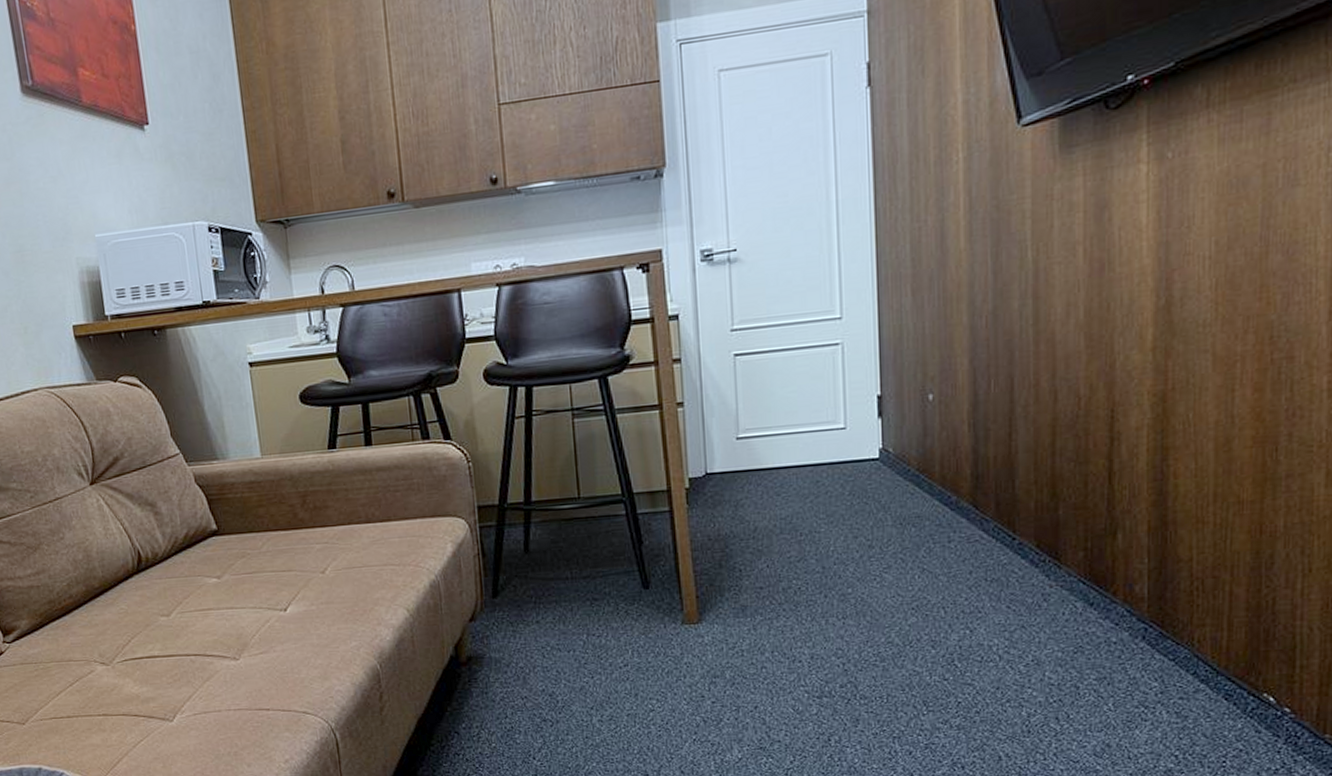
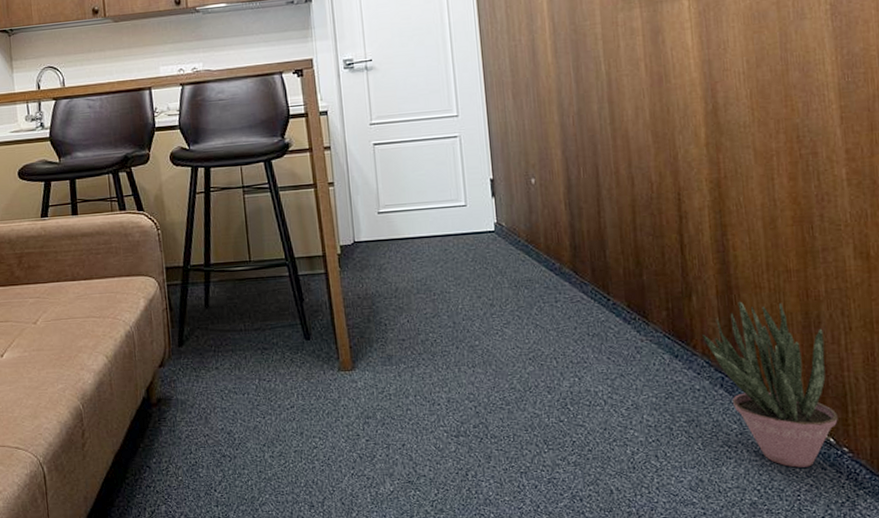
potted plant: none [1126,538,1282,731] -> present [702,301,838,468]

